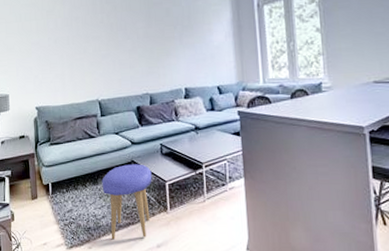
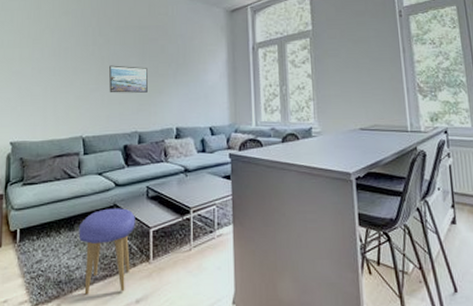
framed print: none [118,31,156,58] -> present [109,65,148,93]

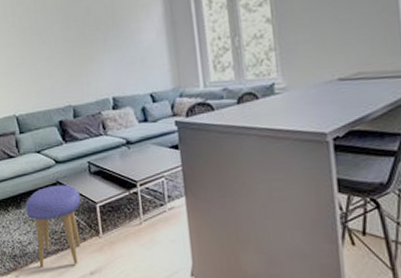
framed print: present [109,65,148,93] -> none [33,34,77,67]

